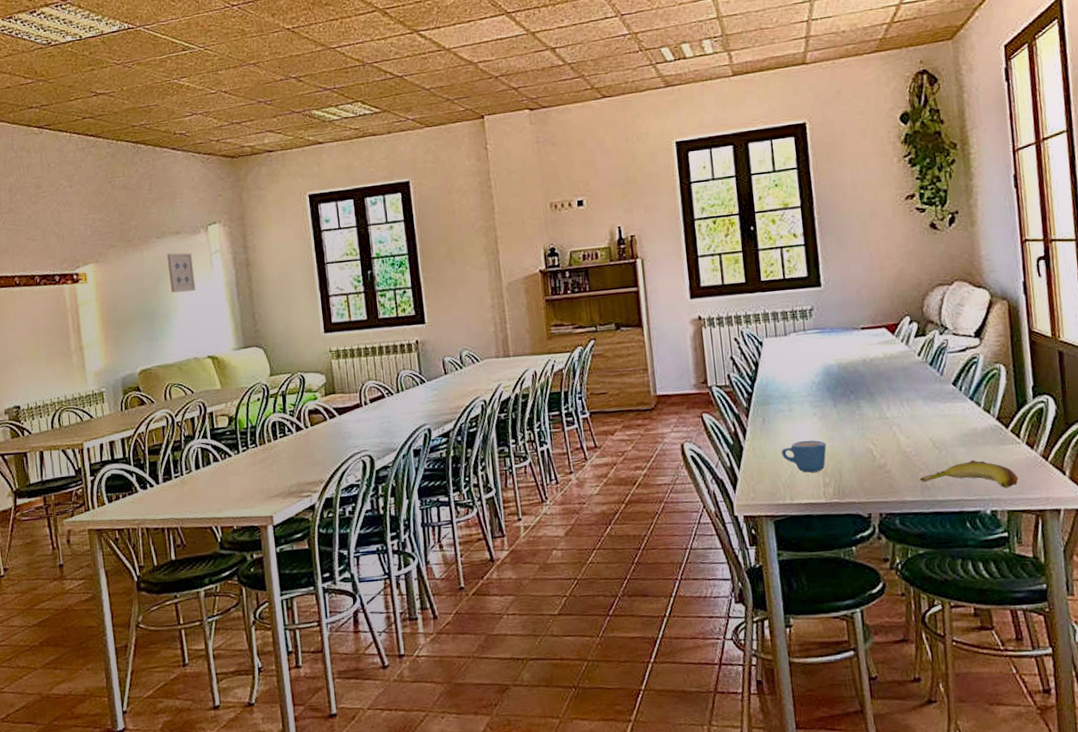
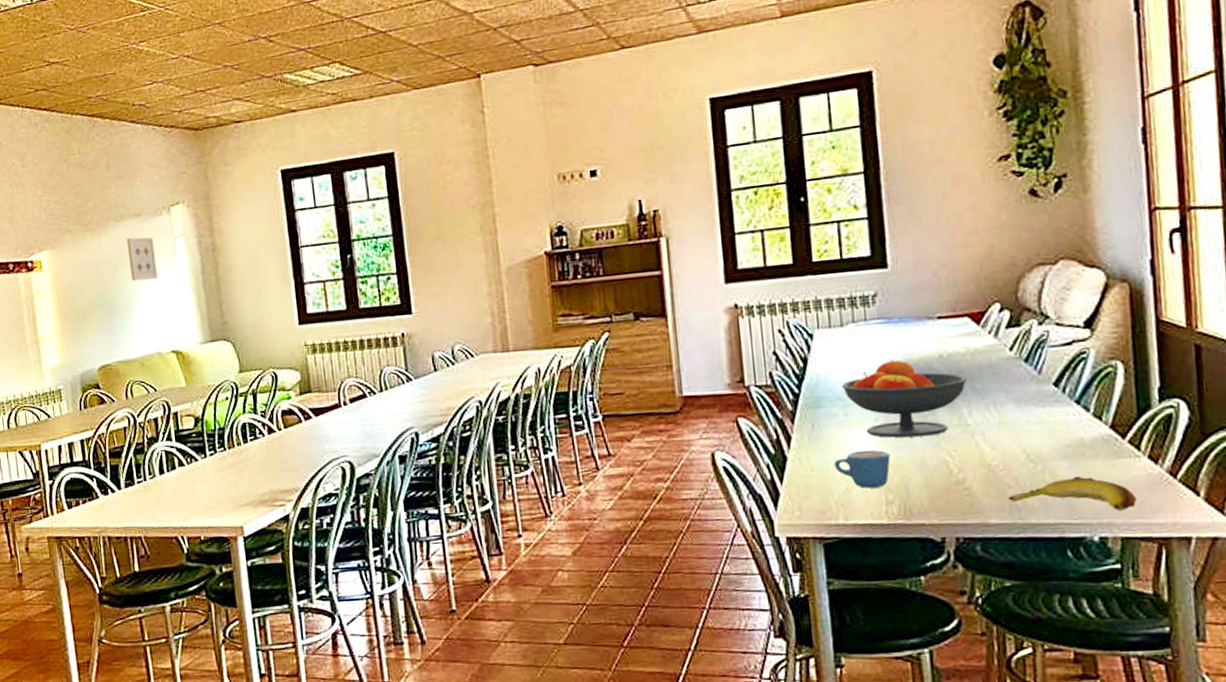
fruit bowl: none [786,364,886,430] -> present [841,360,968,438]

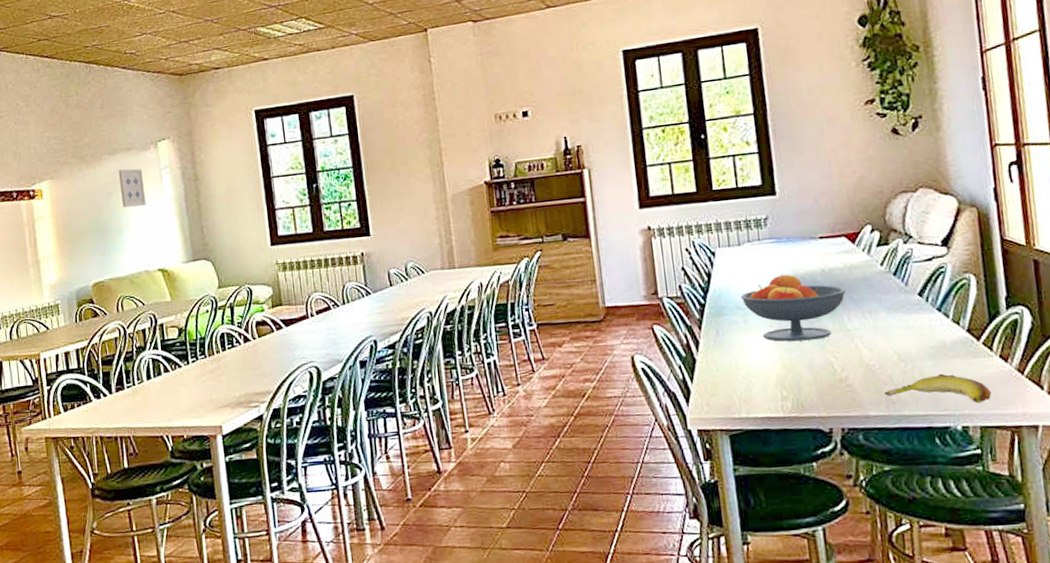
mug: present [834,450,891,488] -> none [736,352,784,386]

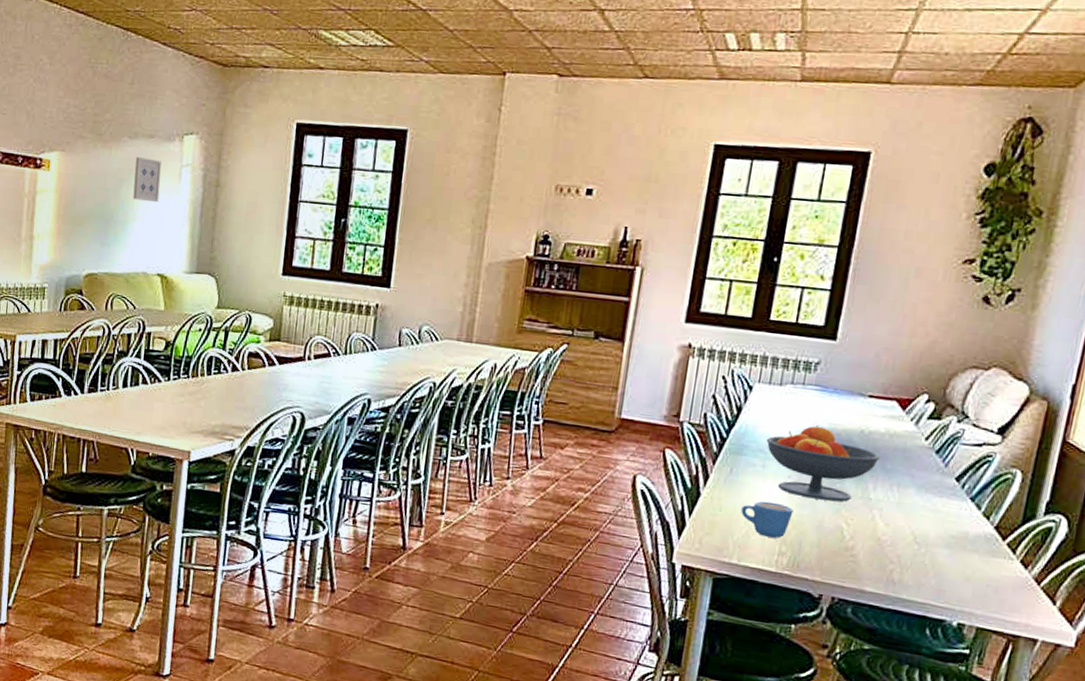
mug: none [736,352,784,386] -> present [741,501,794,538]
banana: present [885,373,992,404] -> none [888,565,1001,604]

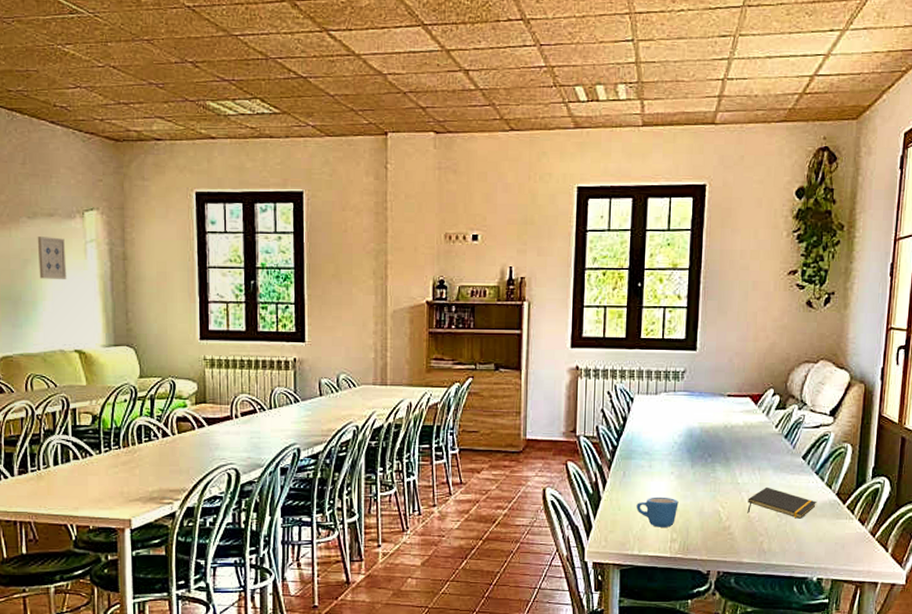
fruit bowl: present [766,426,881,502] -> none [650,426,743,490]
notepad: none [877,507,968,551] -> present [747,486,816,519]

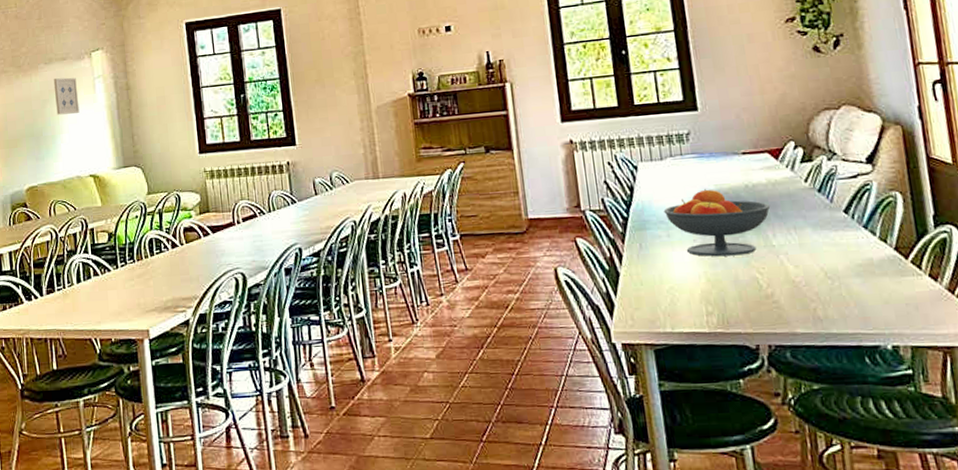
mug: present [636,496,679,527] -> none [660,267,709,301]
fruit bowl: none [650,426,743,490] -> present [663,189,771,257]
notepad: present [747,486,816,519] -> none [788,247,873,280]

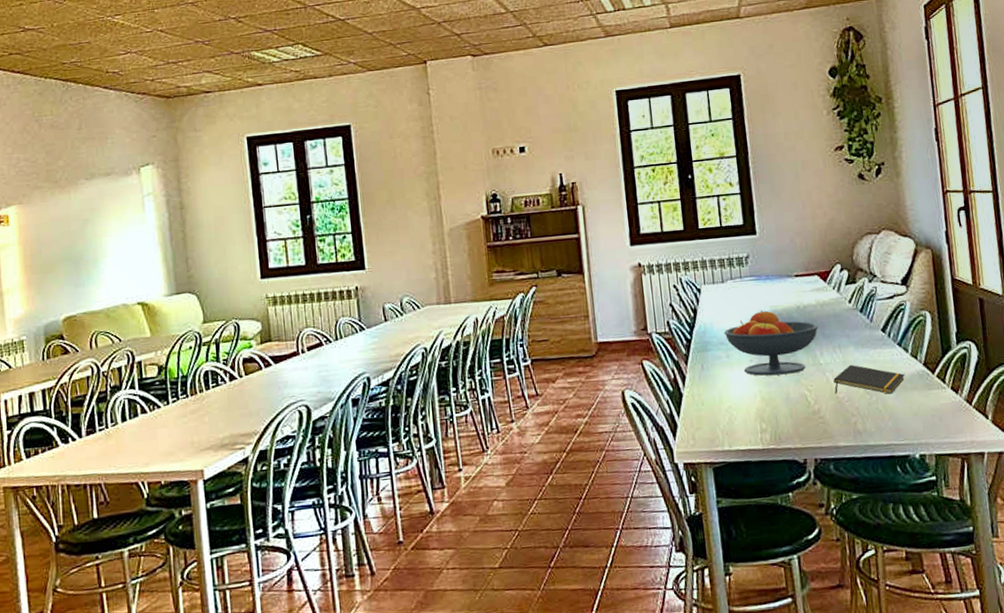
wall art: present [53,77,80,115] -> none [95,195,126,237]
notepad: none [788,247,873,280] -> present [833,364,905,394]

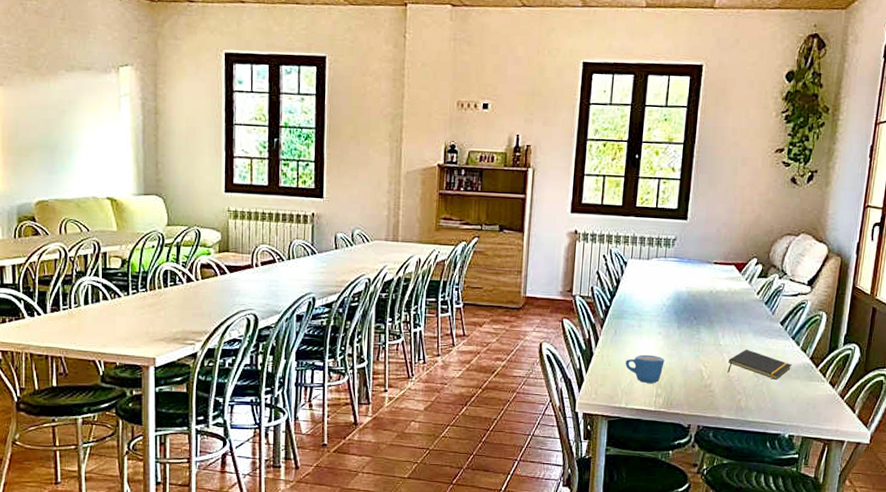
mug: none [720,386,763,419] -> present [625,354,665,383]
fruit bowl: present [724,310,819,376] -> none [640,290,726,350]

